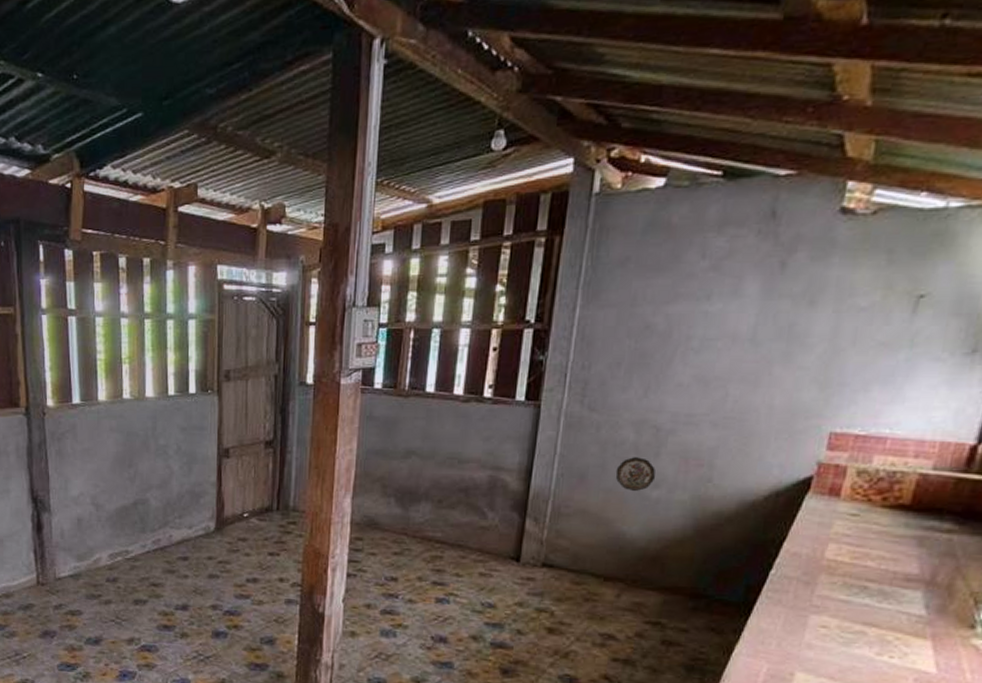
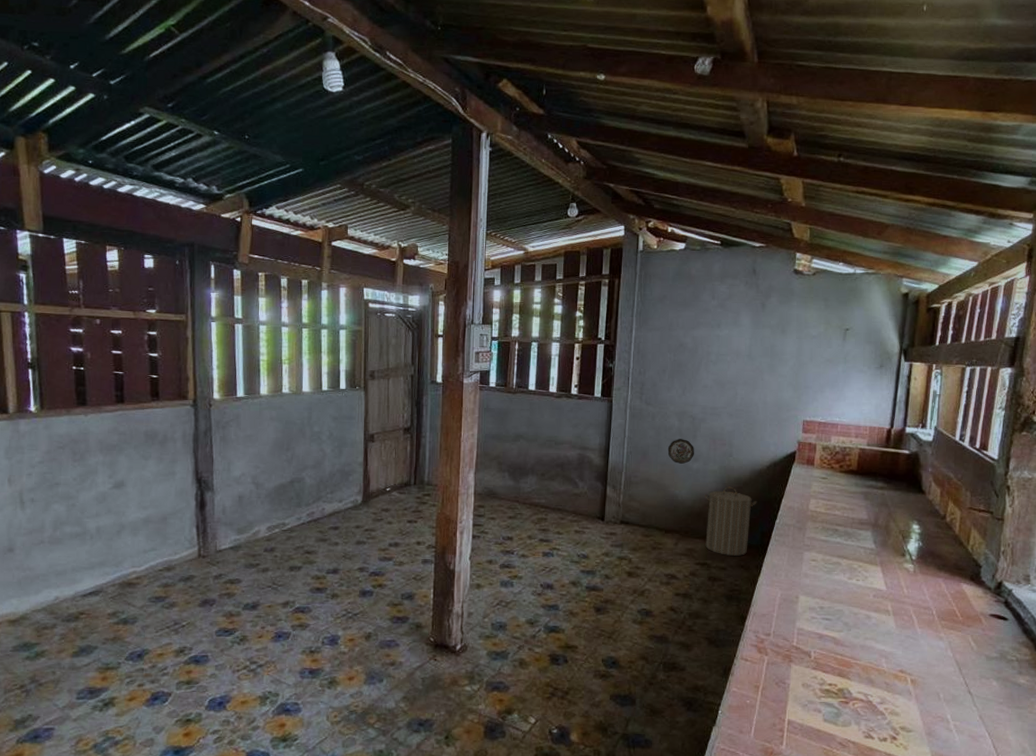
laundry hamper: none [660,523,744,615] -> present [705,486,757,556]

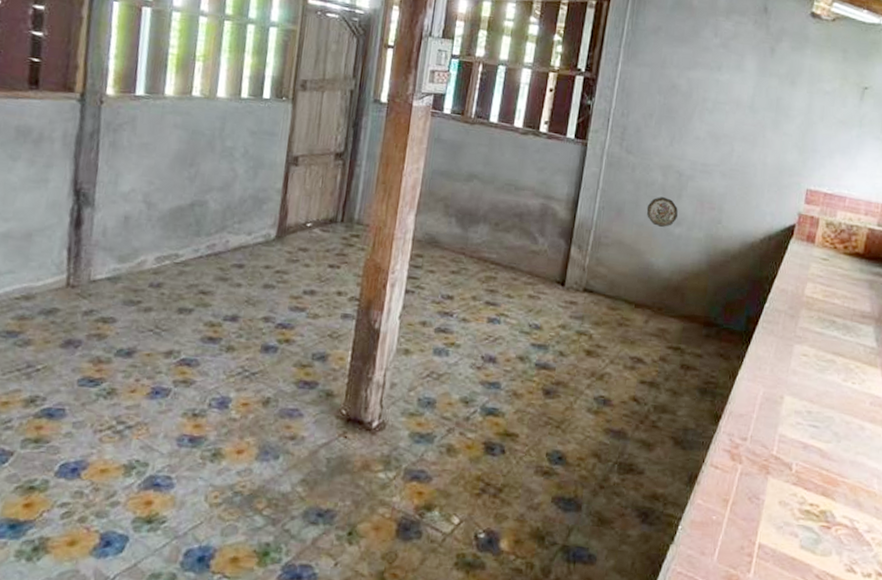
laundry hamper: present [705,486,757,556] -> none [680,259,746,343]

